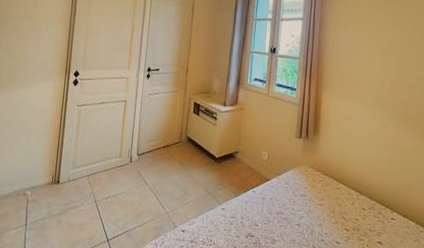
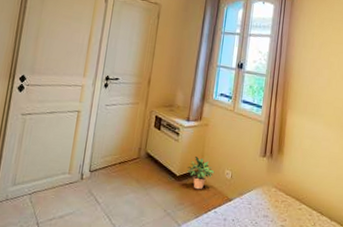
potted plant: none [225,139,252,170] -> present [186,157,215,189]

